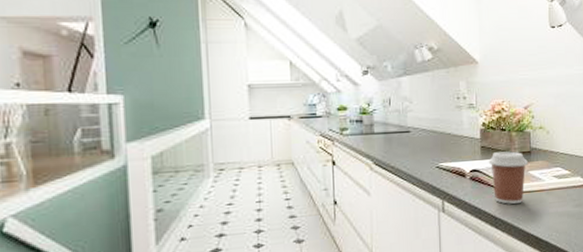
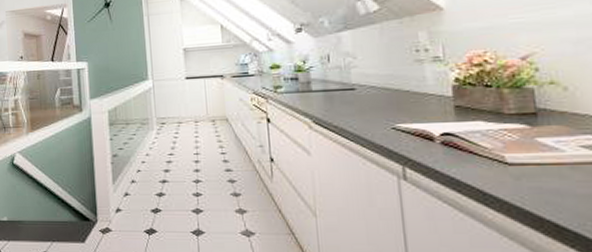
coffee cup: present [488,151,529,205] -> none [467,112,534,179]

